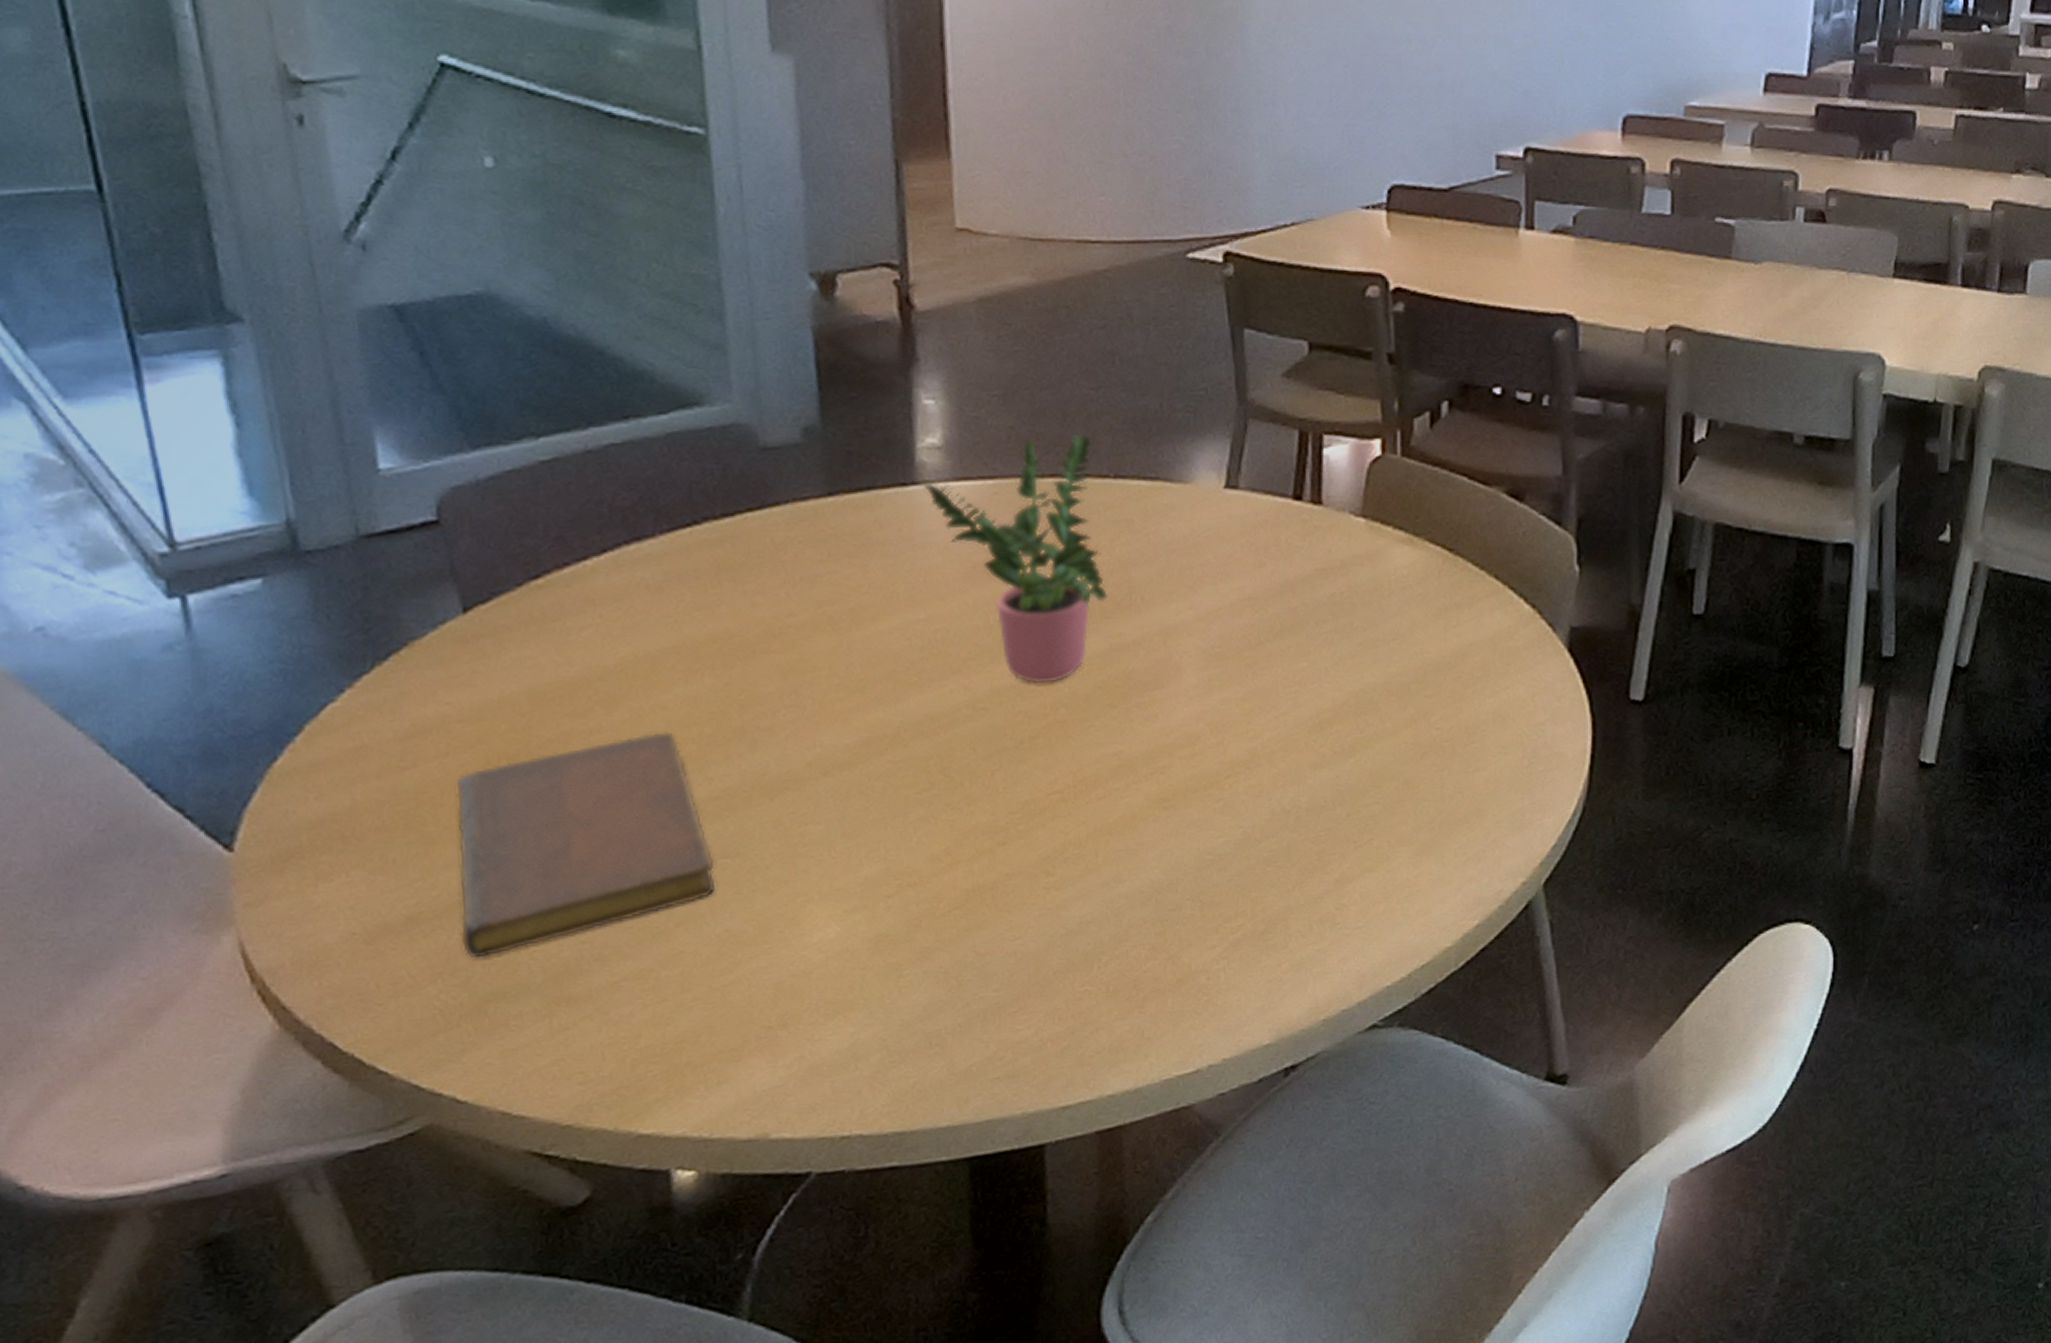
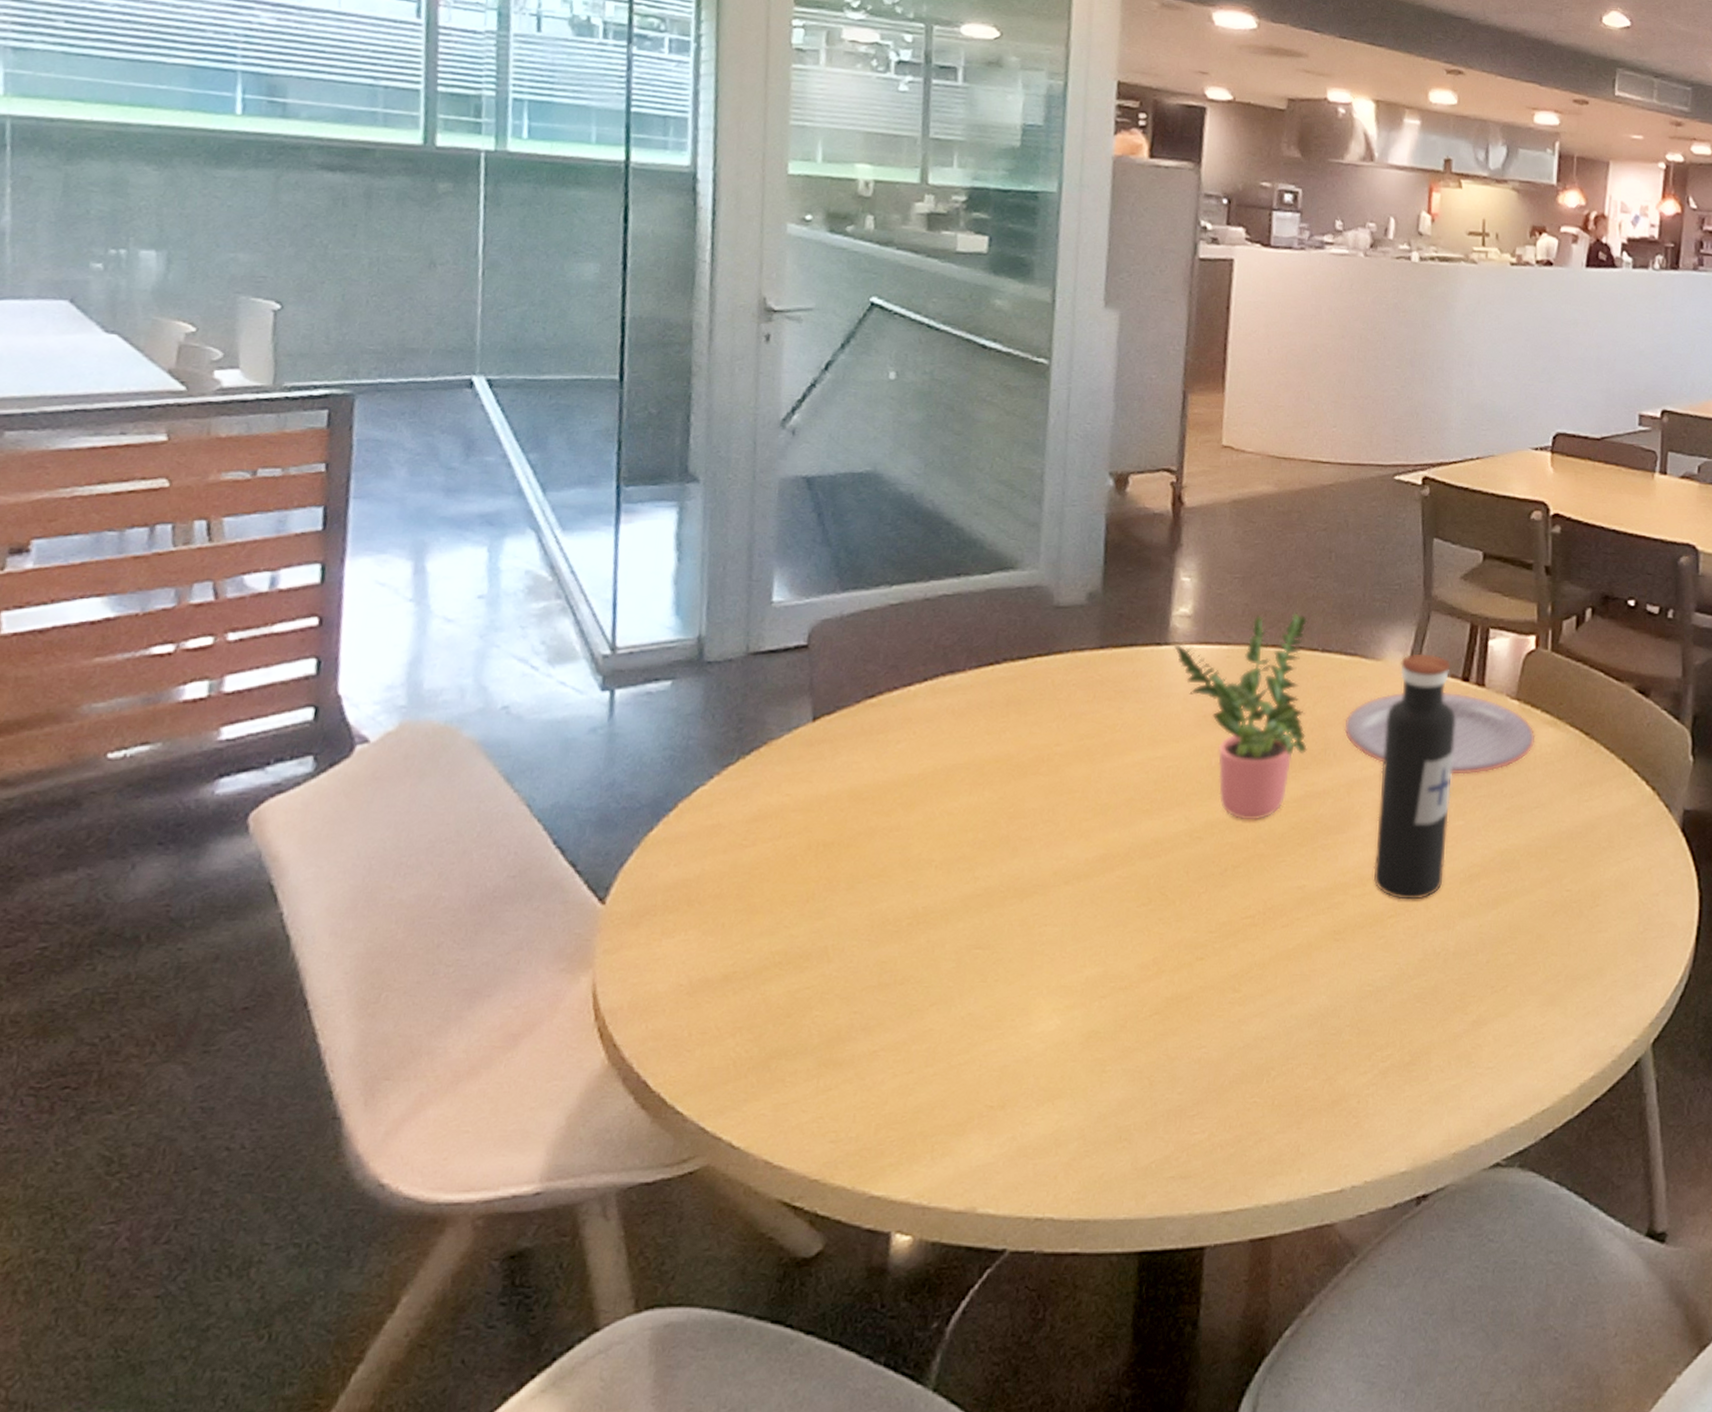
notebook: present [456,732,716,958] -> none [761,834,969,1018]
plate: none [1151,512,1389,610] -> present [1344,690,1536,775]
water bottle: none [1202,470,1290,757] -> present [1373,653,1456,900]

